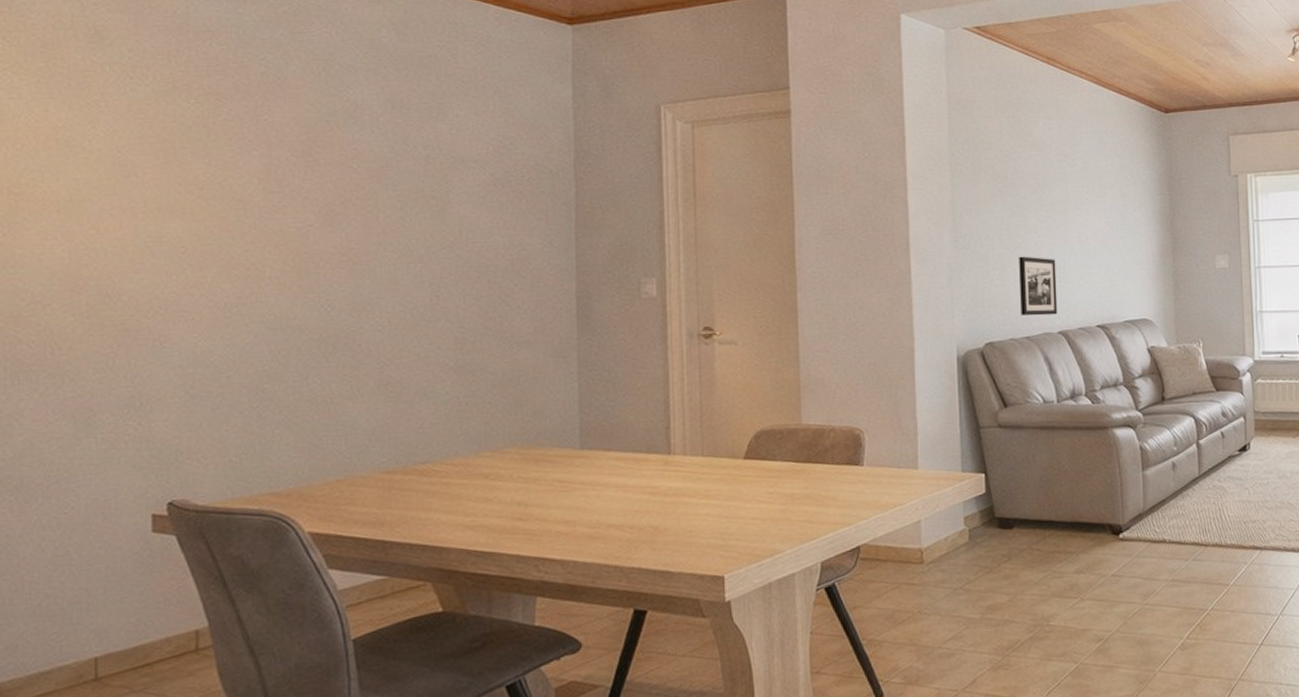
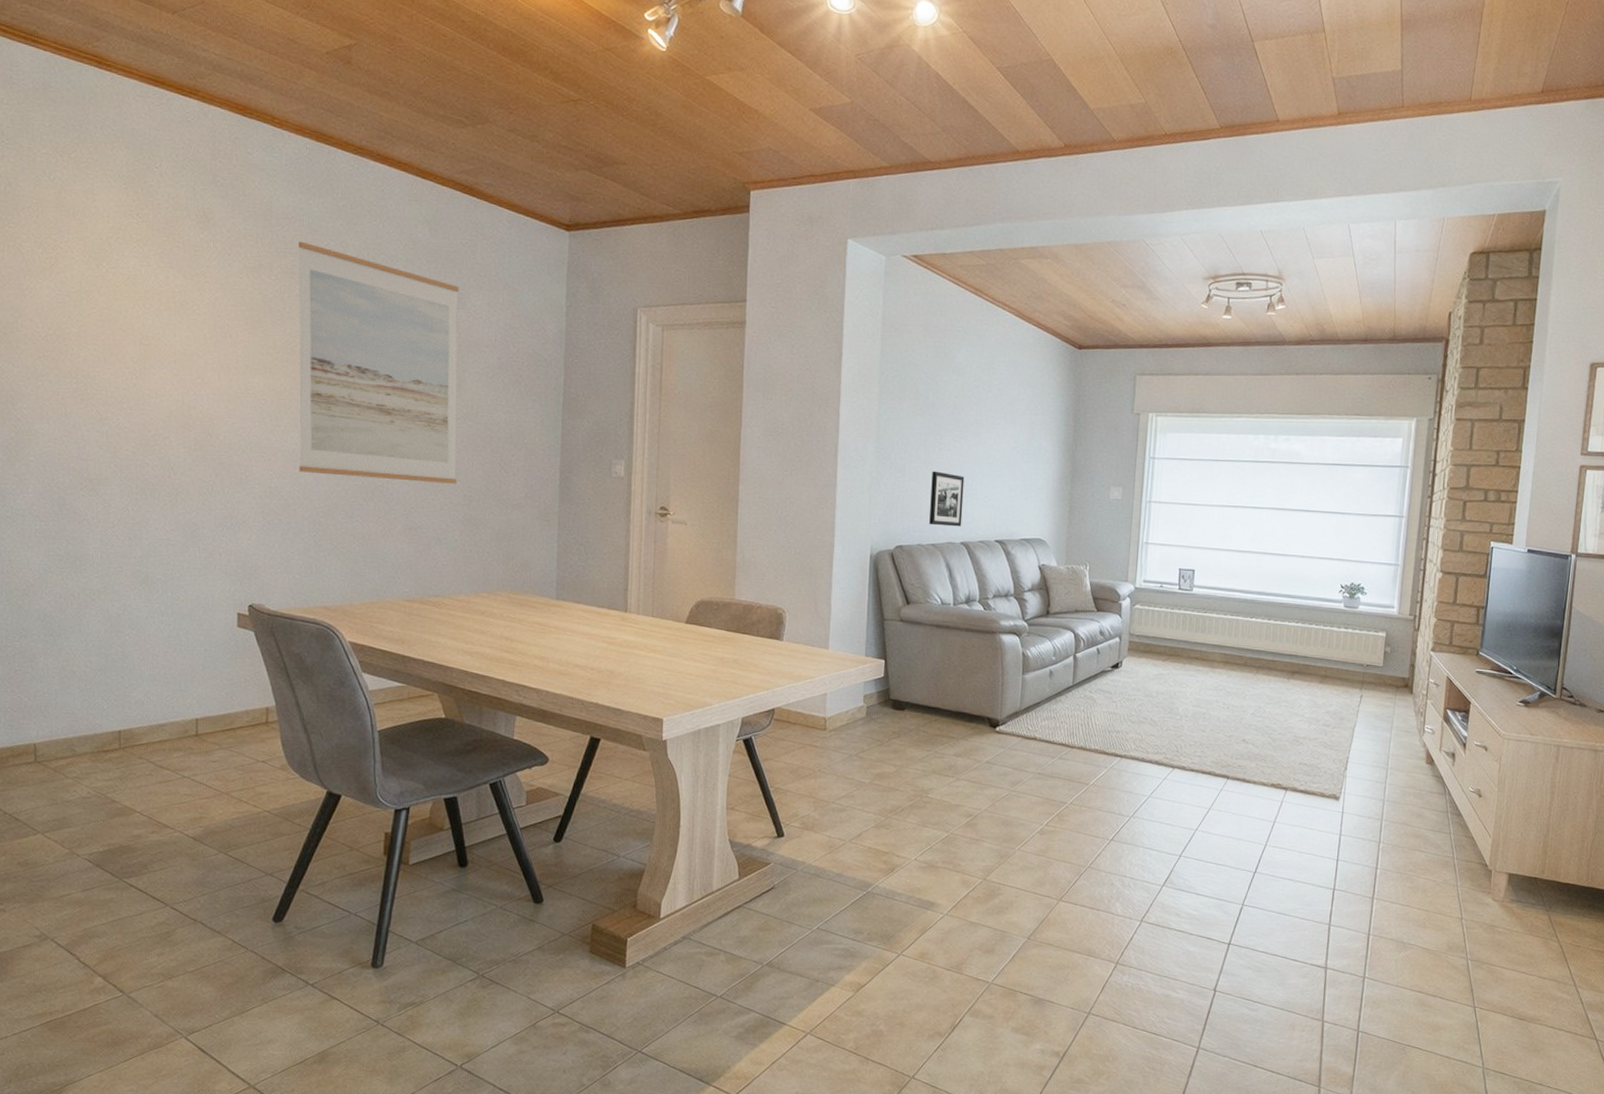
wall art: none [226,56,445,331] -> present [298,241,459,484]

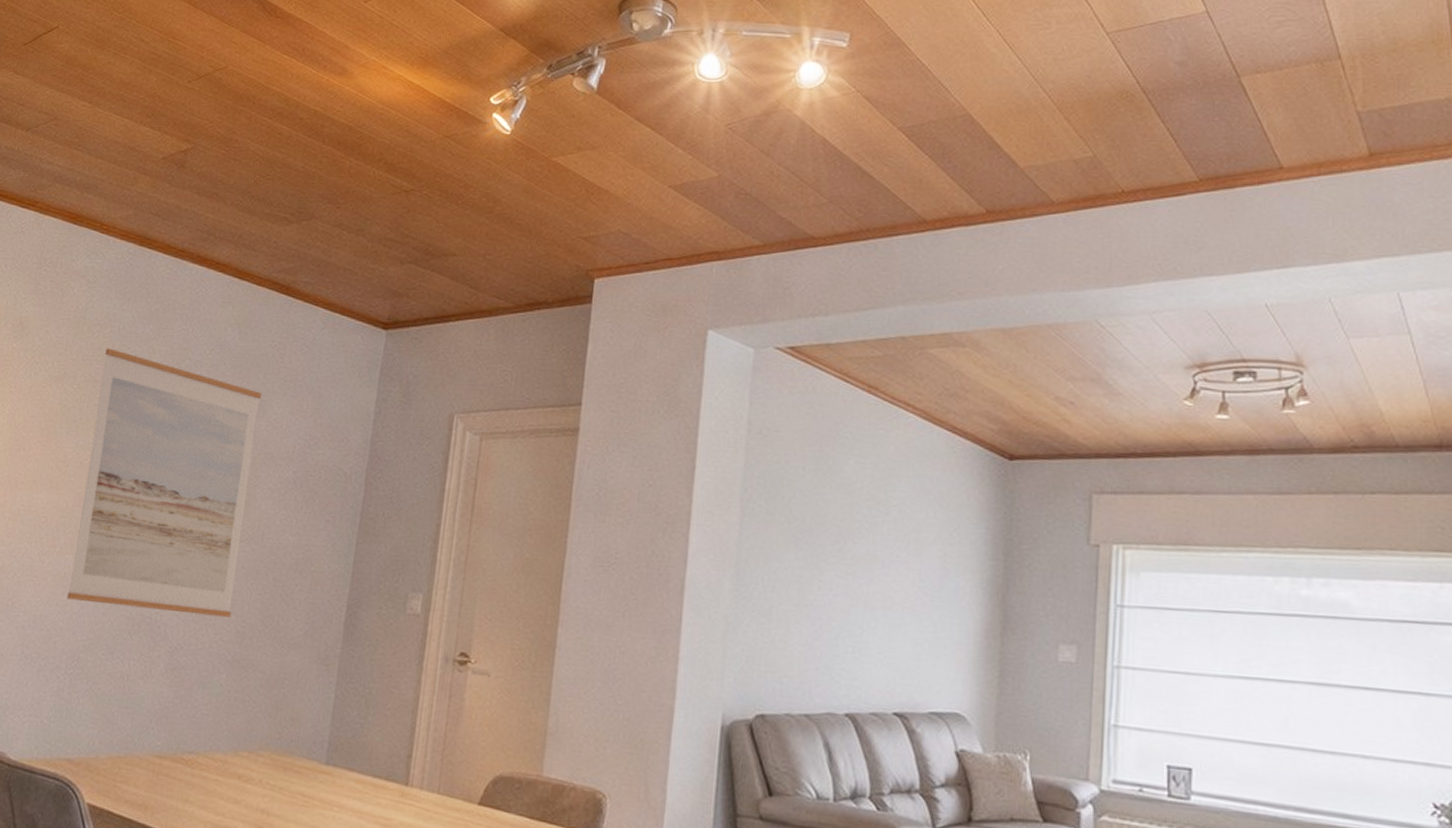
picture frame: present [929,471,965,527] -> none [802,616,852,693]

